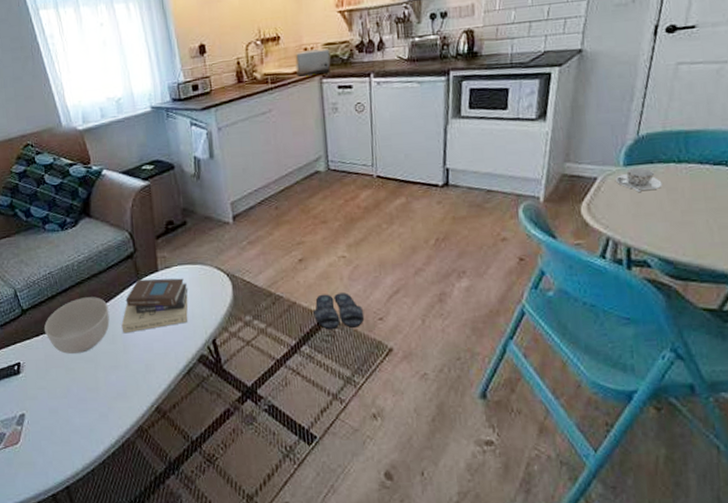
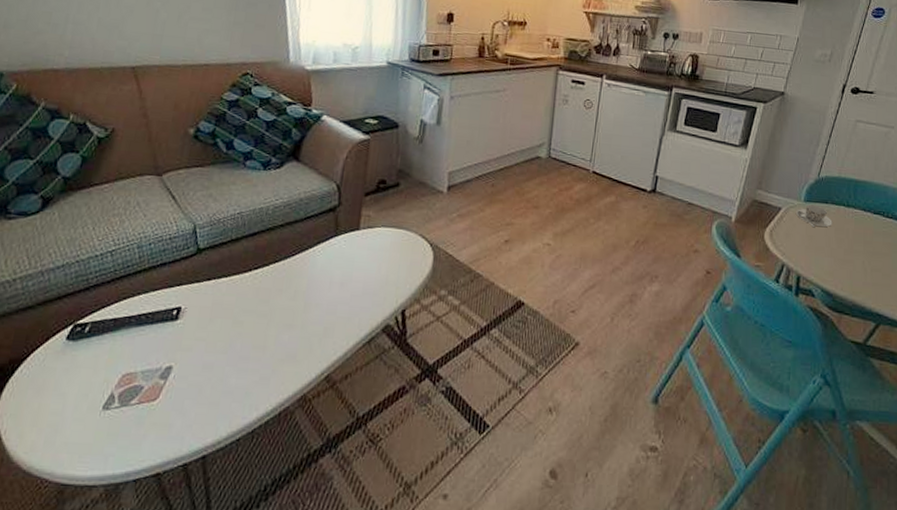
bowl: present [43,297,110,354] -> none [217,245,298,306]
books: present [121,278,189,334] -> none [306,235,388,291]
toaster: present [295,48,331,77] -> none [536,40,570,66]
slippers: present [313,293,364,329] -> none [509,278,558,317]

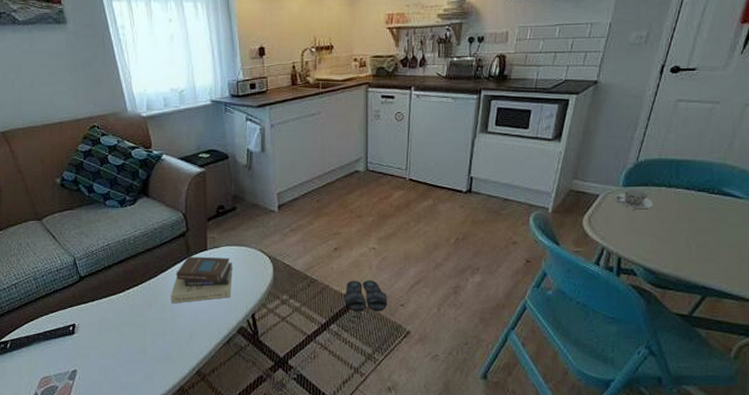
books: none [306,235,388,291] -> present [170,256,233,304]
slippers: none [509,278,558,317] -> present [343,280,388,311]

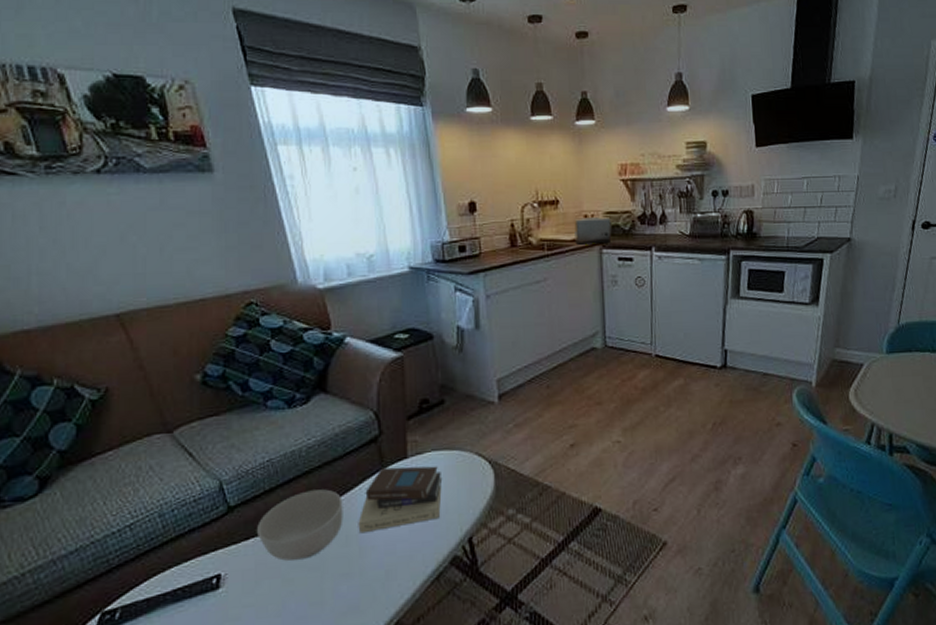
bowl: none [99,269,160,319] -> present [256,489,343,561]
slippers: present [343,280,388,311] -> none [584,481,638,522]
toaster: none [345,60,377,84] -> present [574,217,612,245]
teacup: present [615,189,654,210] -> none [880,355,919,379]

